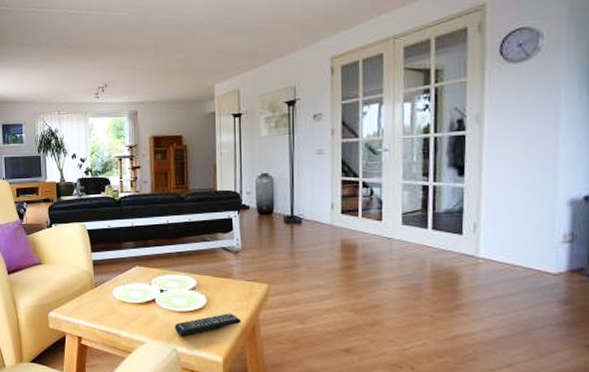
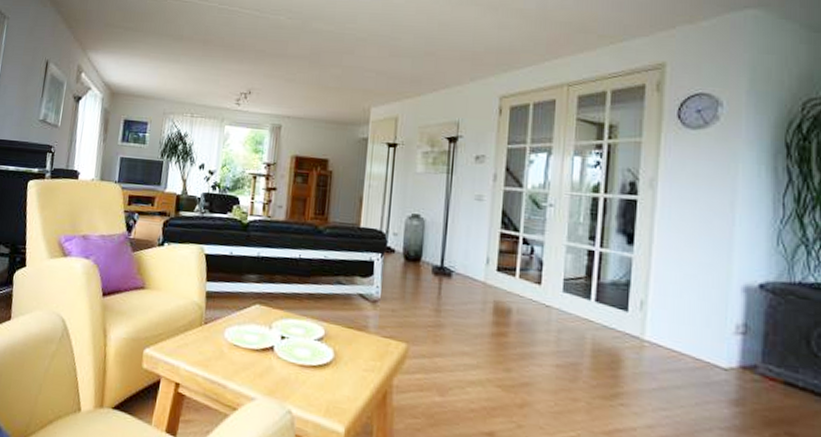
remote control: present [175,313,241,335] -> none [292,373,372,395]

